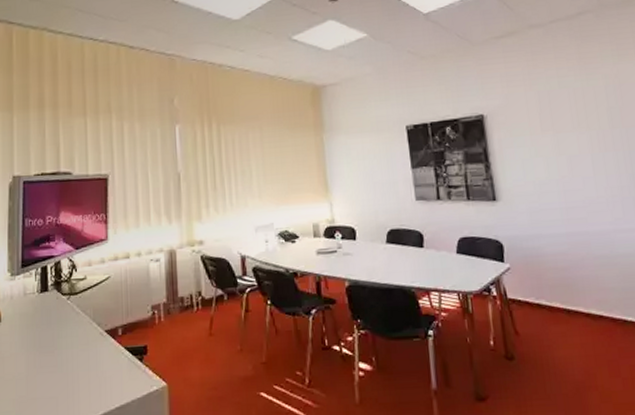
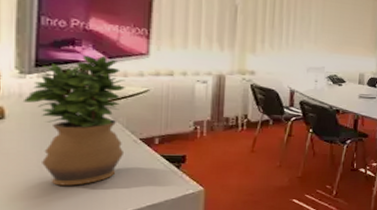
potted plant: none [13,247,93,389] -> present [22,55,127,186]

